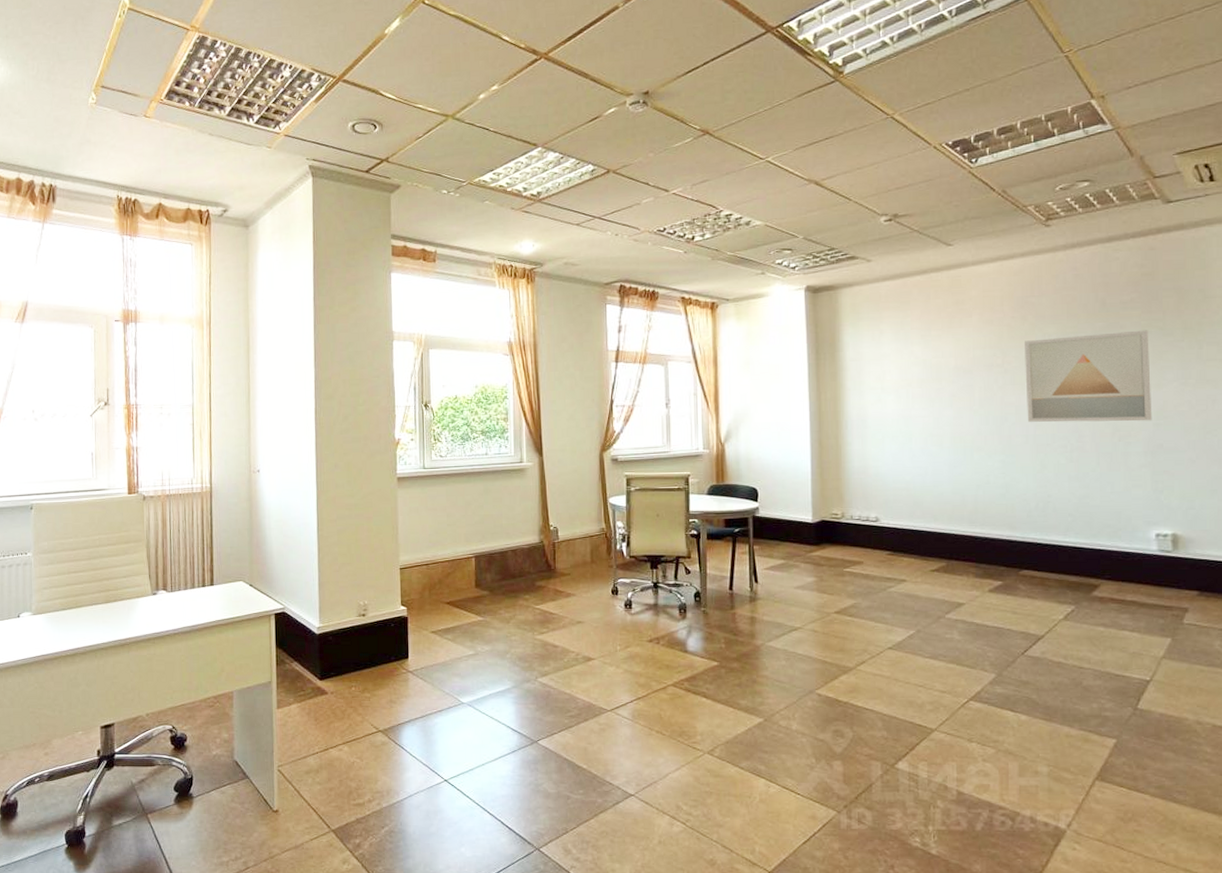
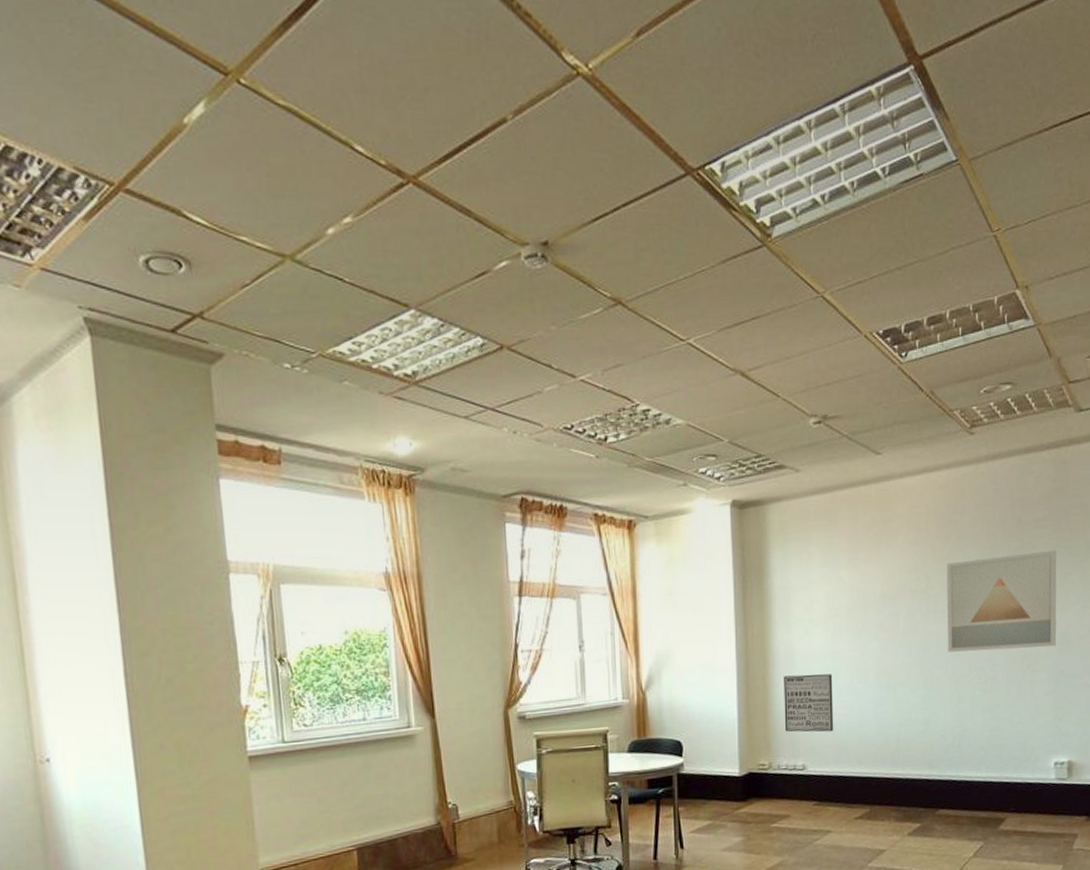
wall art: none [856,436,908,489] -> present [784,674,834,732]

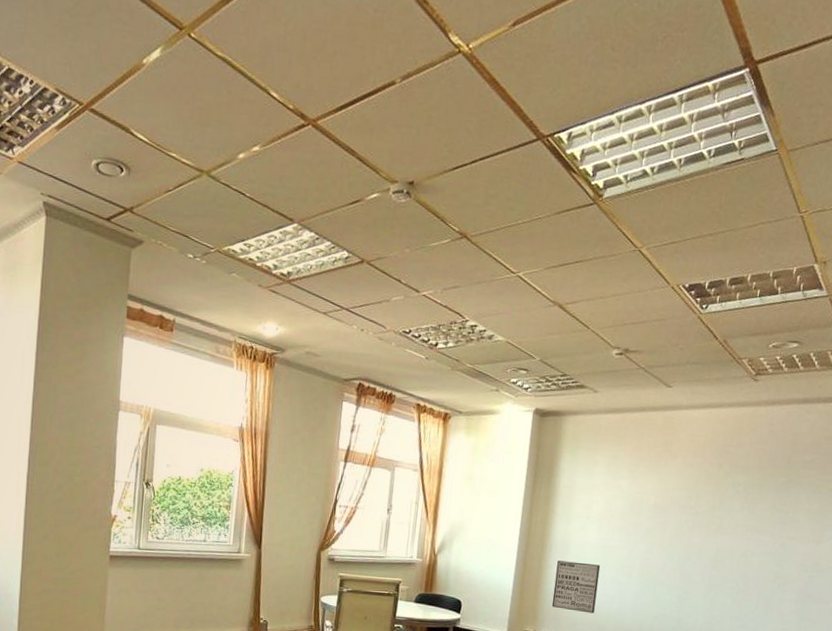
wall art: present [946,550,1057,652] -> none [707,487,820,573]

